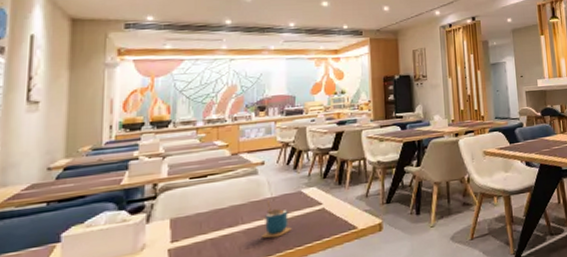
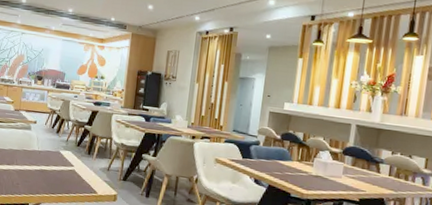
cup: present [262,200,292,238] -> none [28,152,49,183]

